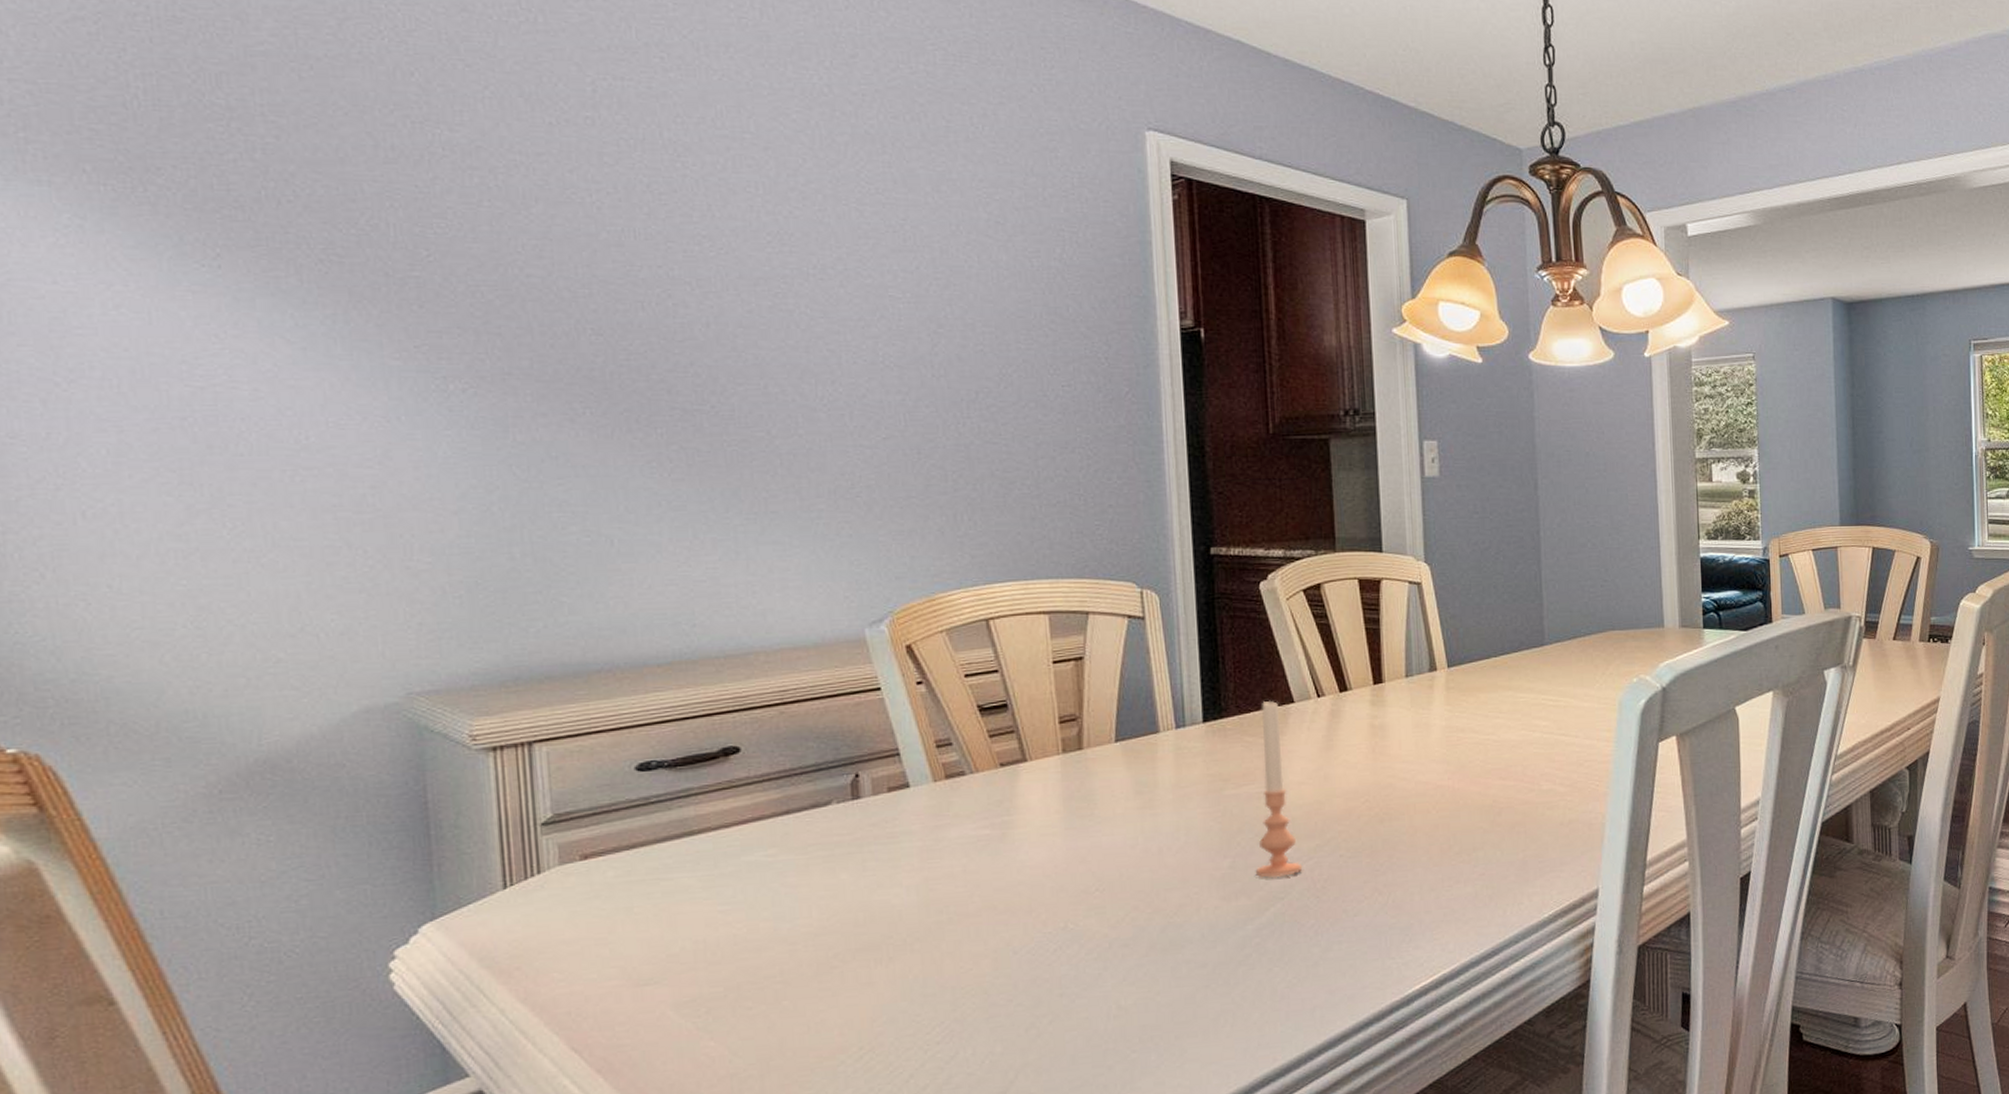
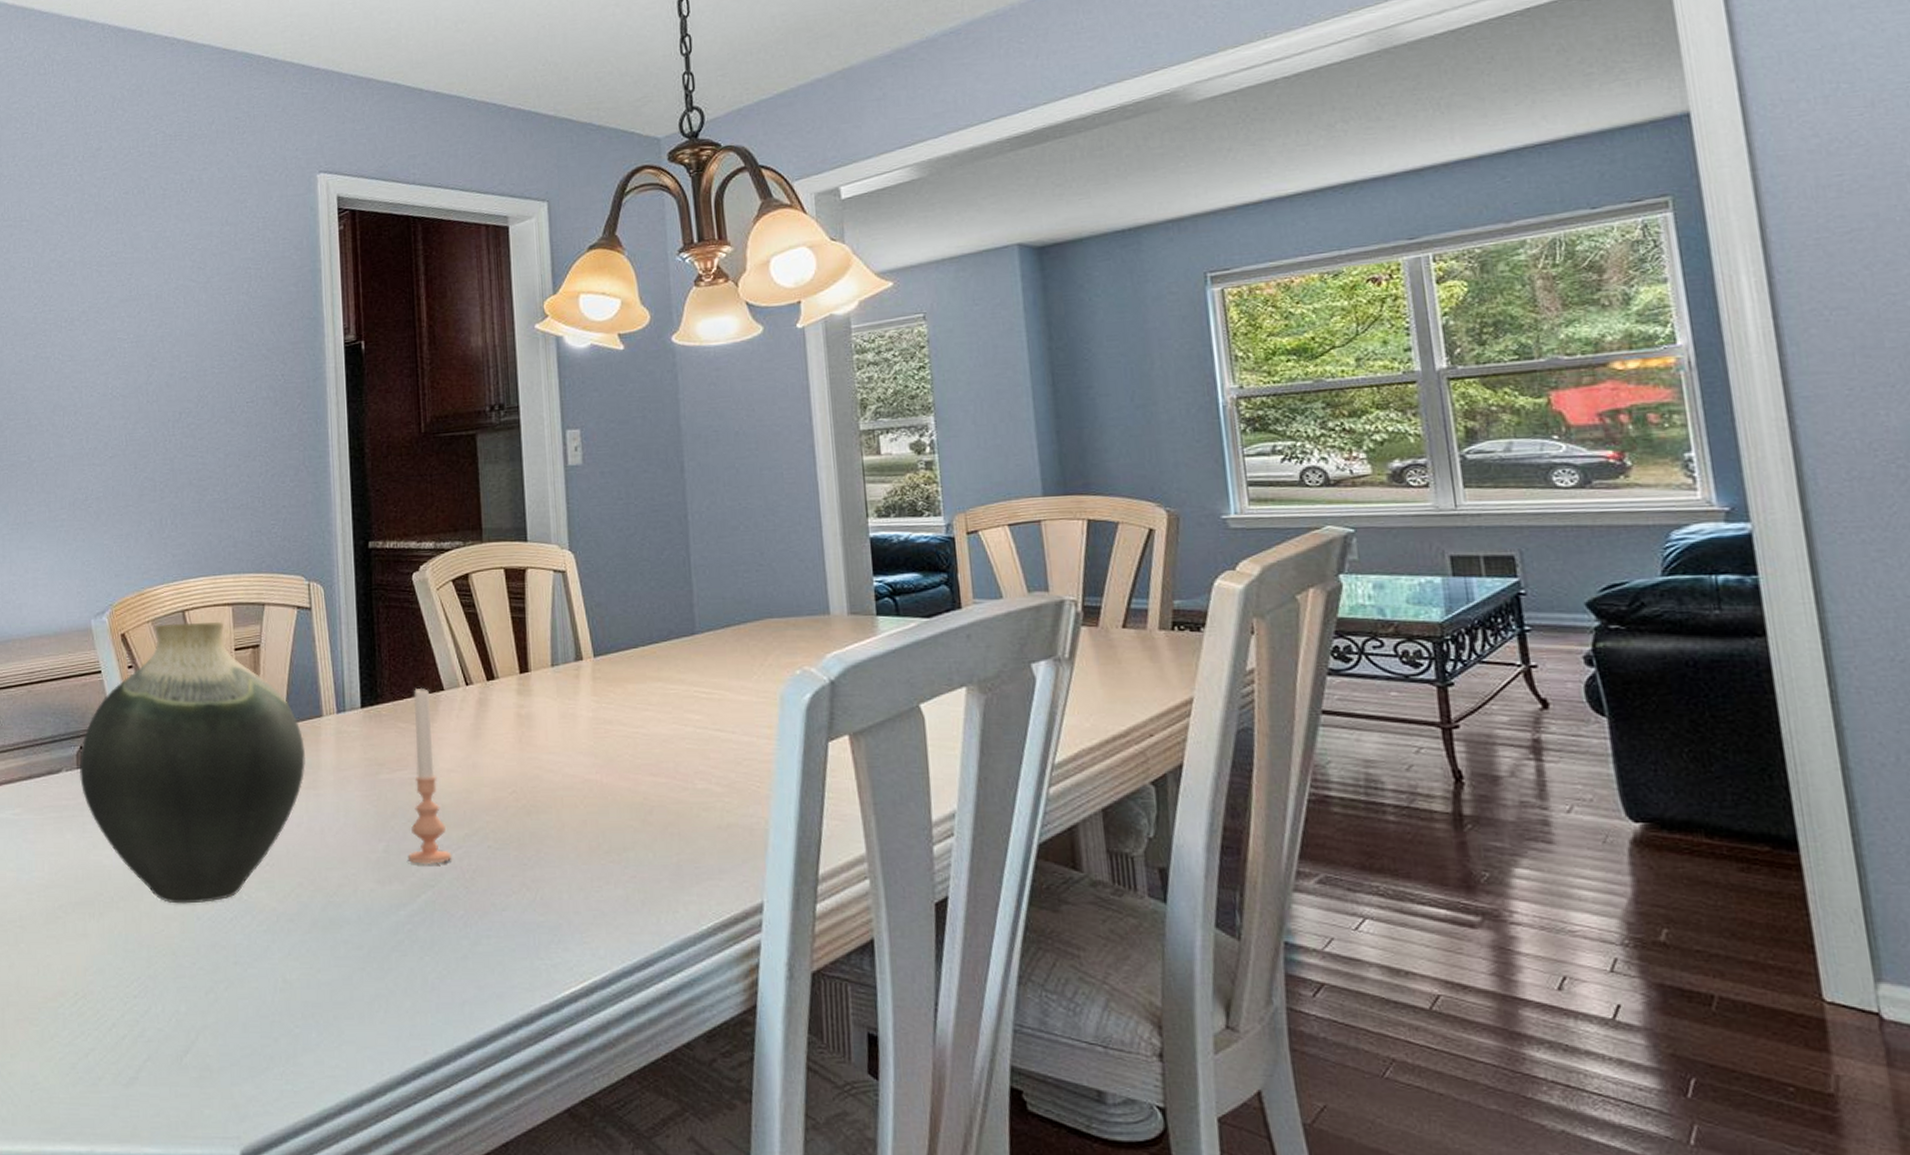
vase: none [855,631,1140,940] -> present [79,621,305,904]

